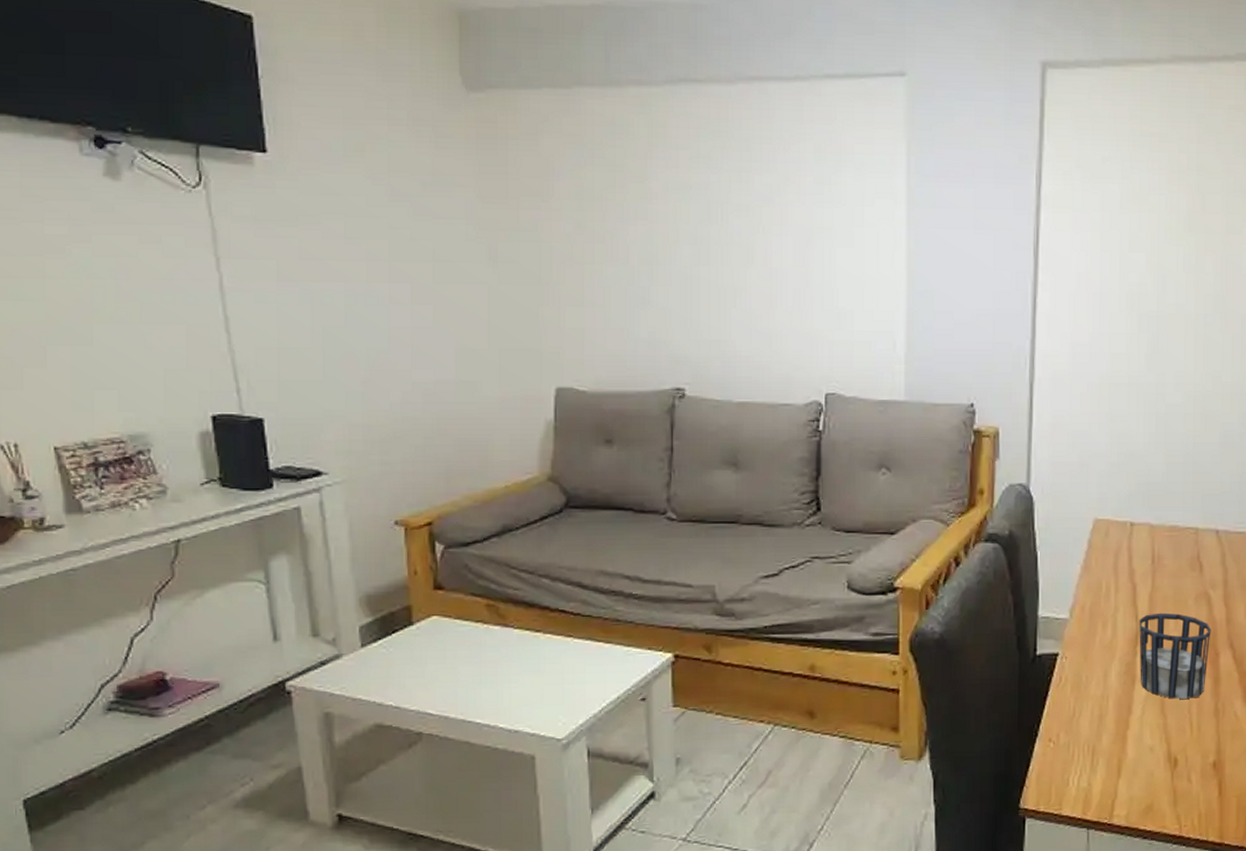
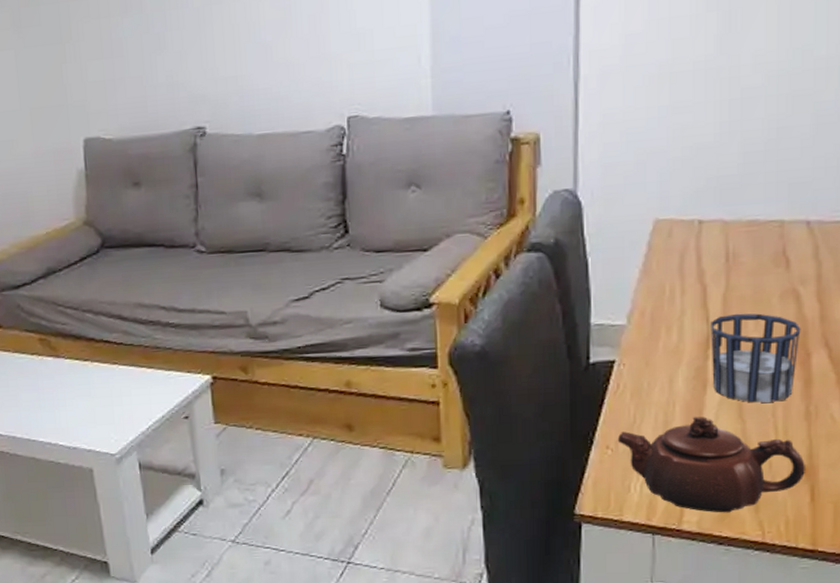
teapot: none [1058,710,1214,807] -> present [617,416,805,513]

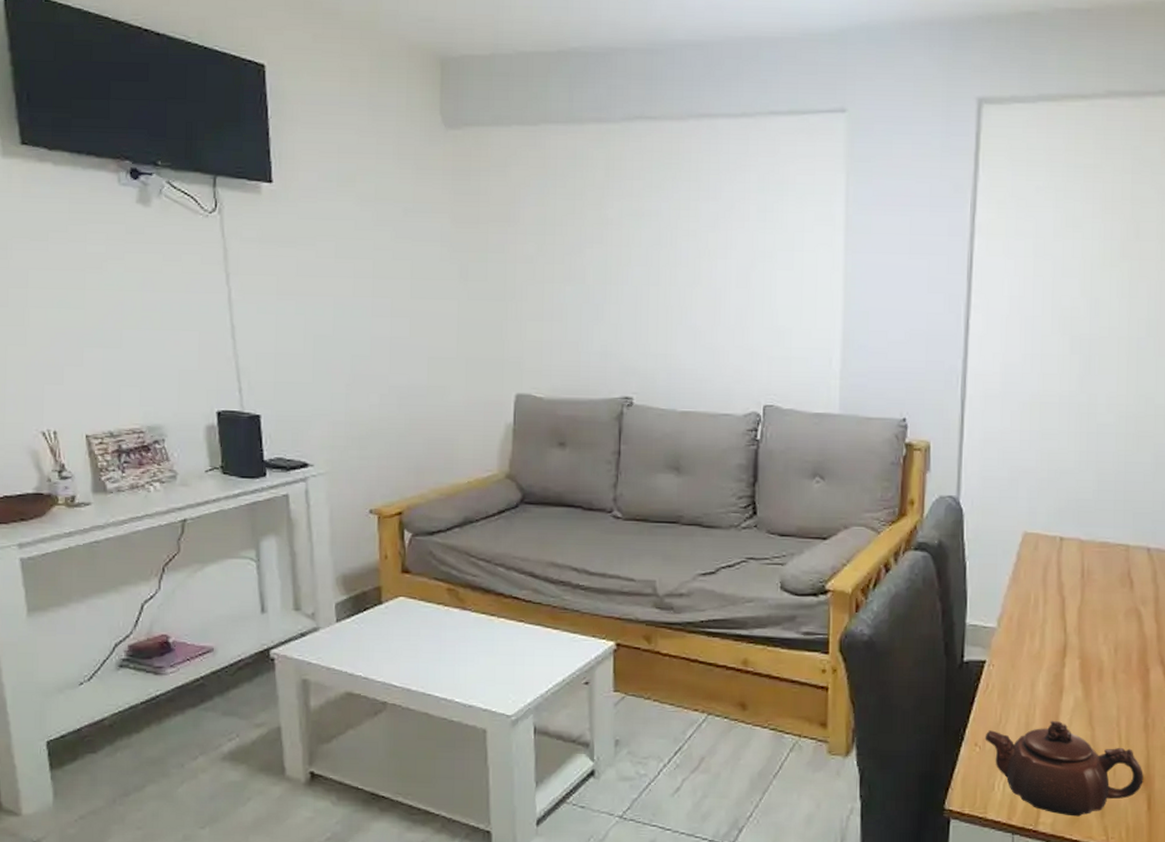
cup: present [711,313,801,403] -> none [1067,626,1142,712]

